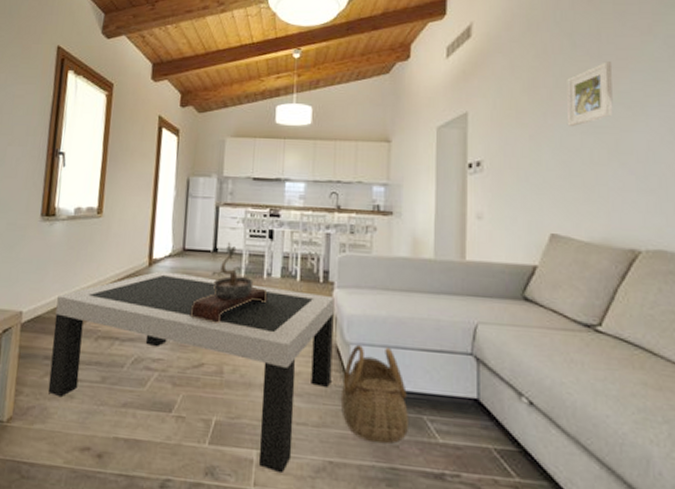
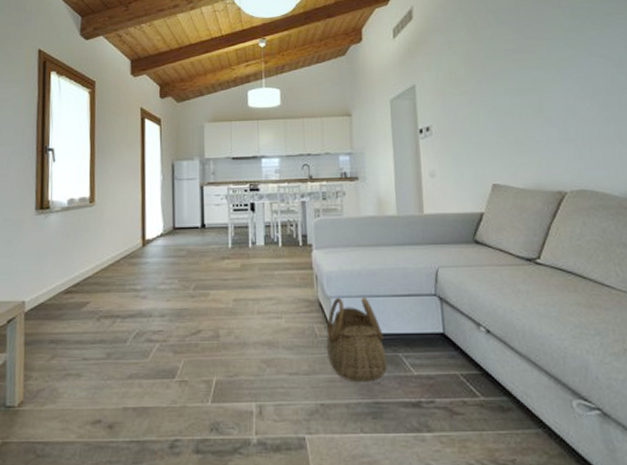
coffee table: present [47,271,335,474] -> none [56,250,317,421]
bonsai tree: present [190,242,268,323] -> none [184,217,254,292]
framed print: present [566,61,614,127] -> none [495,33,535,92]

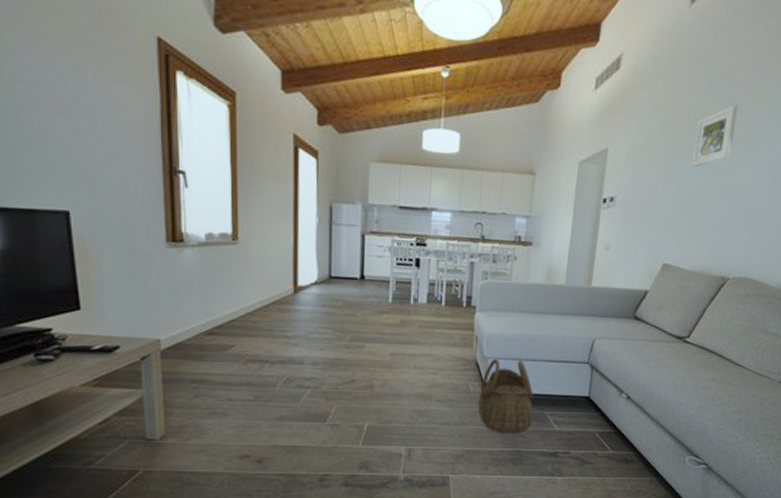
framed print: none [495,33,535,92] -> present [691,105,738,168]

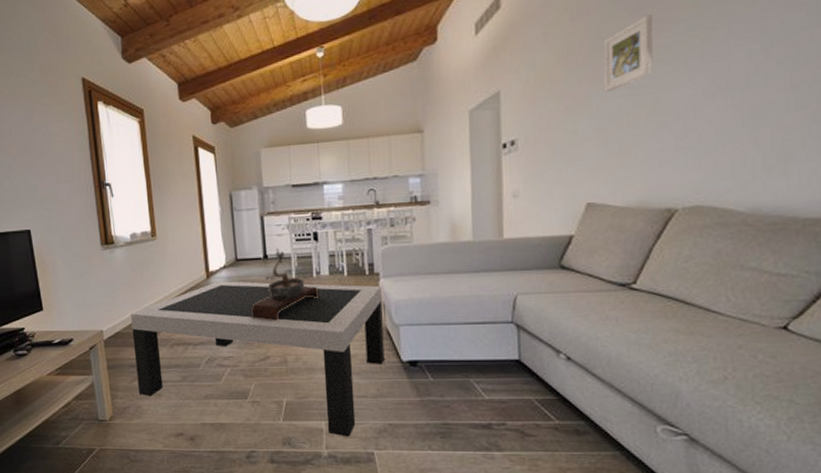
coffee table: none [198,298,476,462] -> present [131,281,385,437]
bonsai tree: none [339,269,415,345] -> present [250,248,319,321]
basket: present [478,358,534,434] -> none [394,324,458,405]

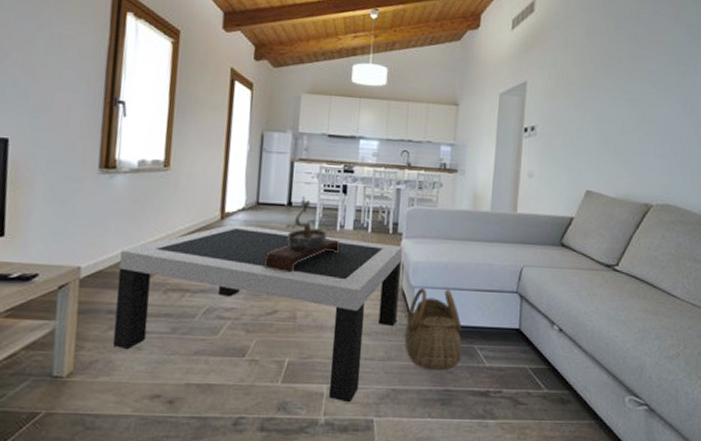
basket: none [394,324,458,405] -> present [404,287,463,371]
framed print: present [603,14,653,93] -> none [606,43,645,100]

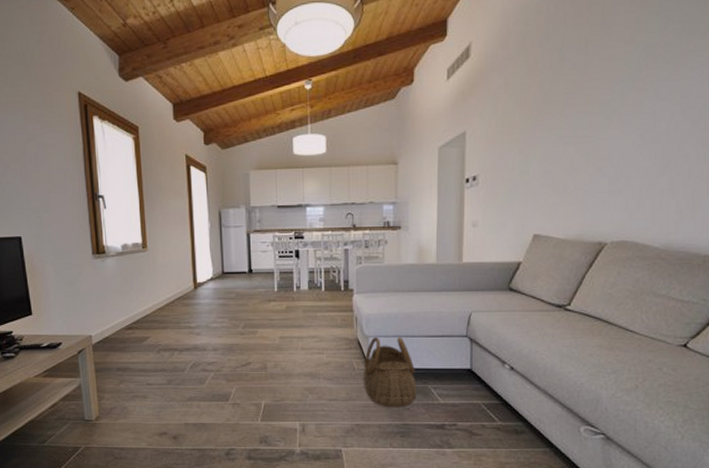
coffee table: present [112,224,402,403] -> none [120,292,355,436]
bonsai tree: present [263,196,341,273] -> none [234,263,298,330]

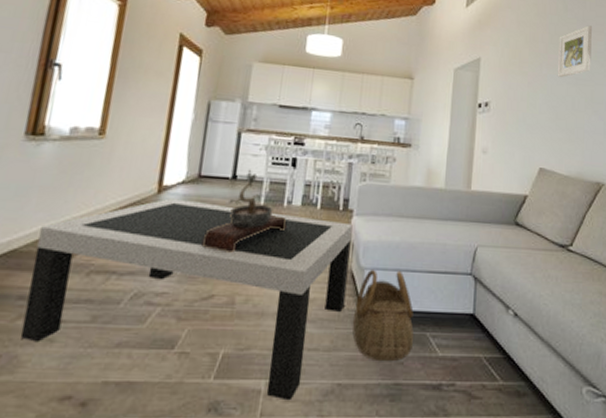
coffee table: none [120,292,355,436] -> present [20,198,353,401]
bonsai tree: none [234,263,298,330] -> present [201,169,287,253]
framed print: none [552,74,595,139] -> present [557,25,592,78]

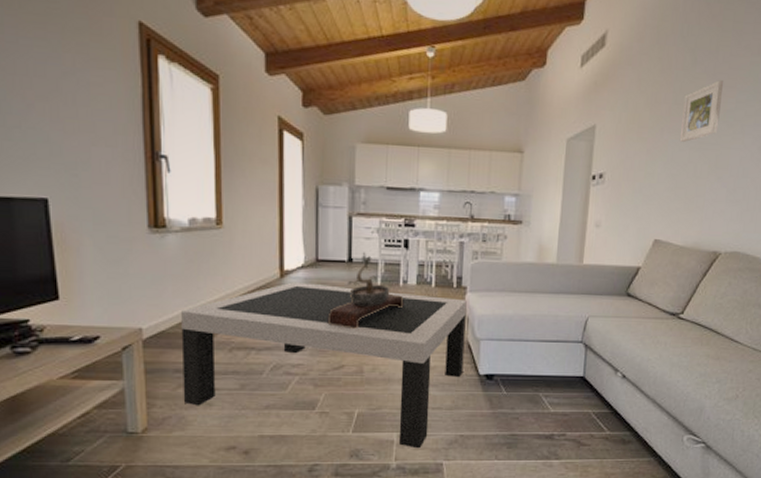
basket: present [352,269,414,362] -> none [470,339,528,418]

